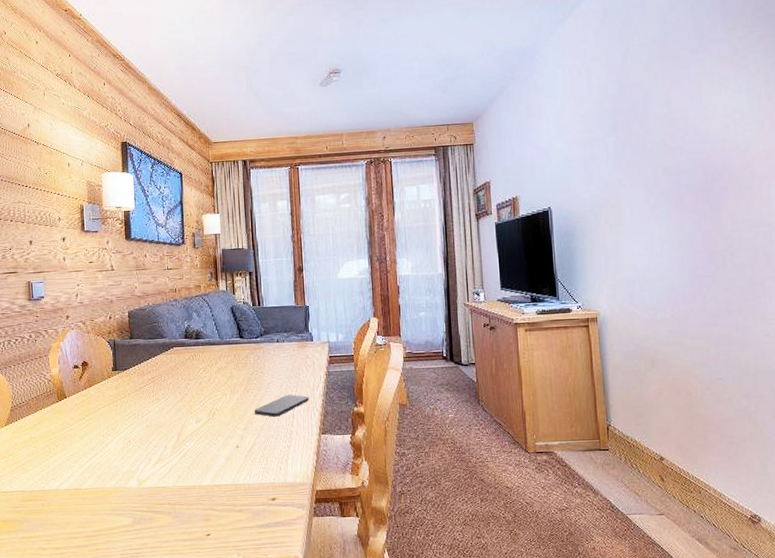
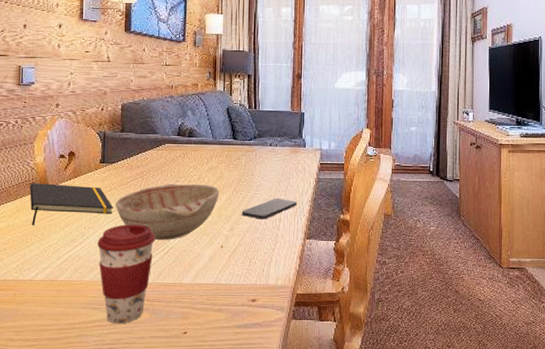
notepad: none [48,394,129,437] -> present [29,183,114,226]
coffee cup: none [116,429,172,529] -> present [97,224,156,324]
decorative bowl: none [130,385,231,443] -> present [115,183,220,240]

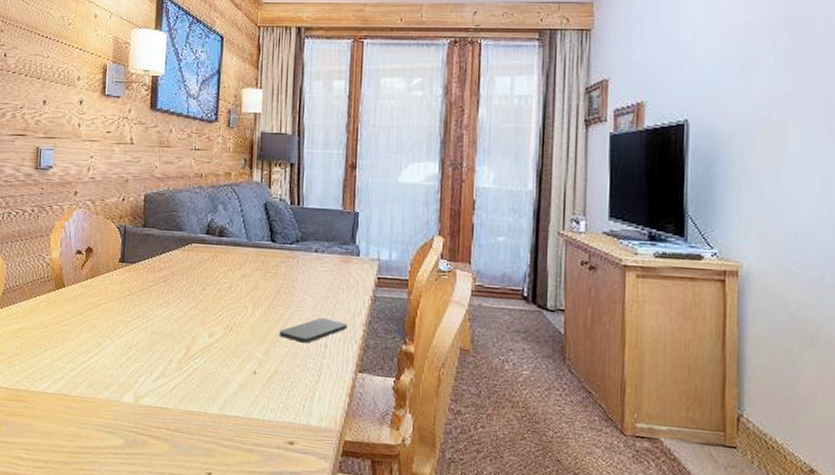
notepad: present [29,183,114,226] -> none [44,281,133,330]
coffee cup: present [97,224,156,324] -> none [114,336,179,454]
decorative bowl: present [115,183,220,240] -> none [134,291,254,359]

